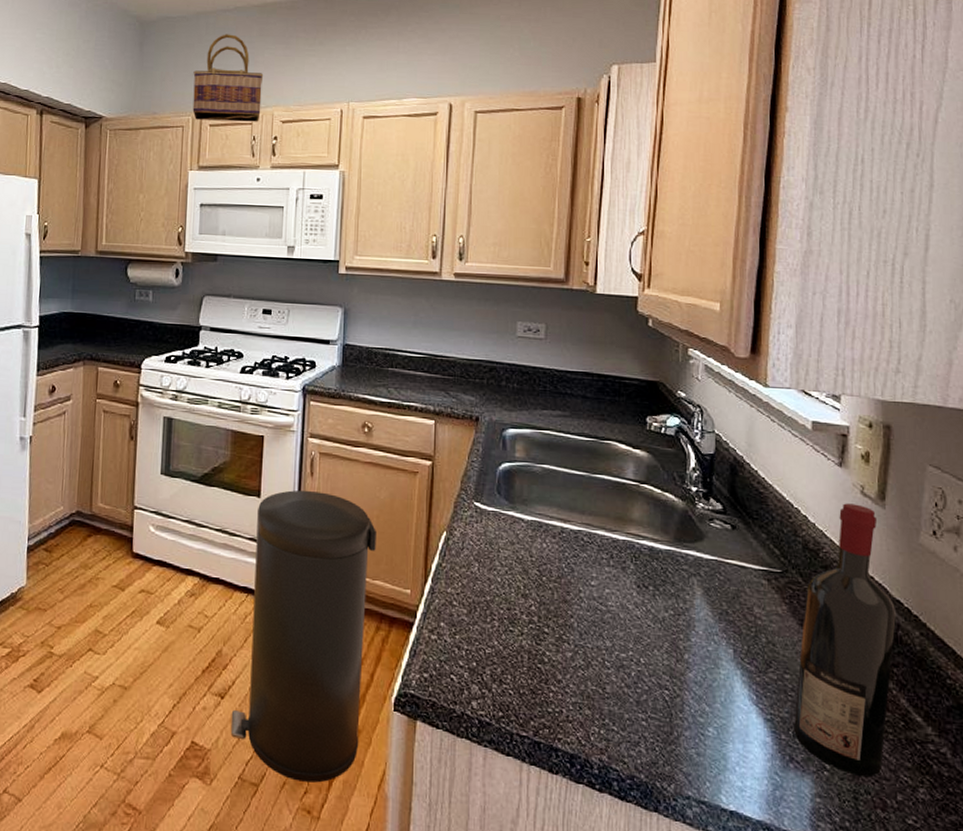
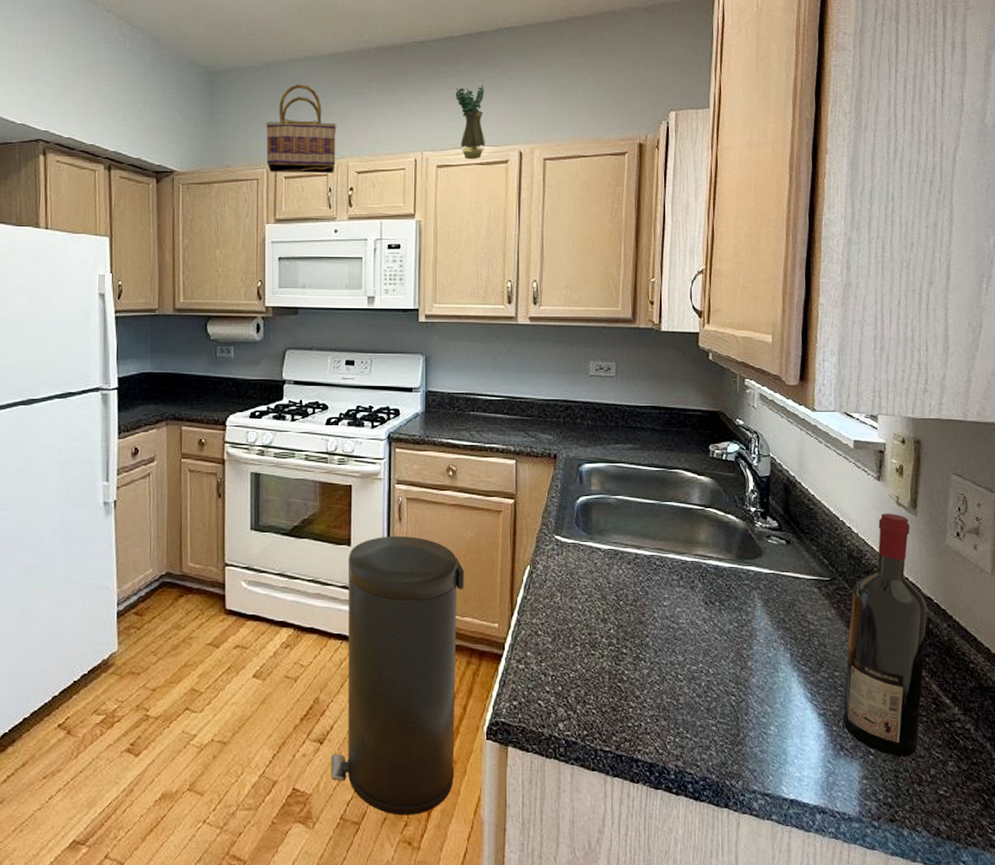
vase: none [384,36,415,112] -> present [455,84,485,160]

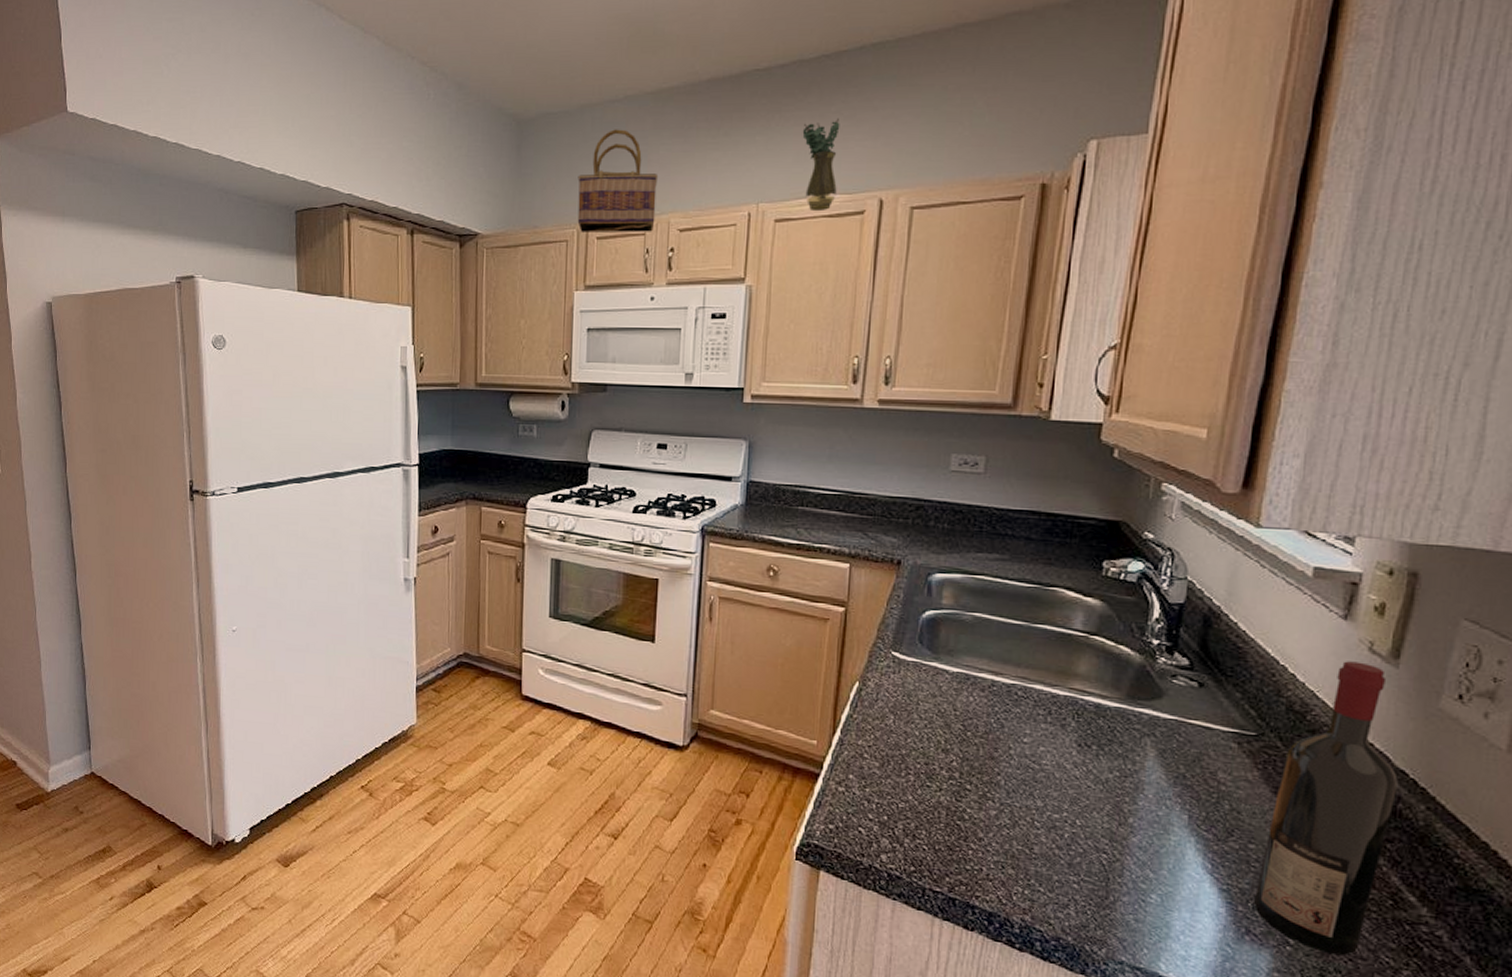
pedal bin: present [330,536,464,816] -> none [624,636,781,924]

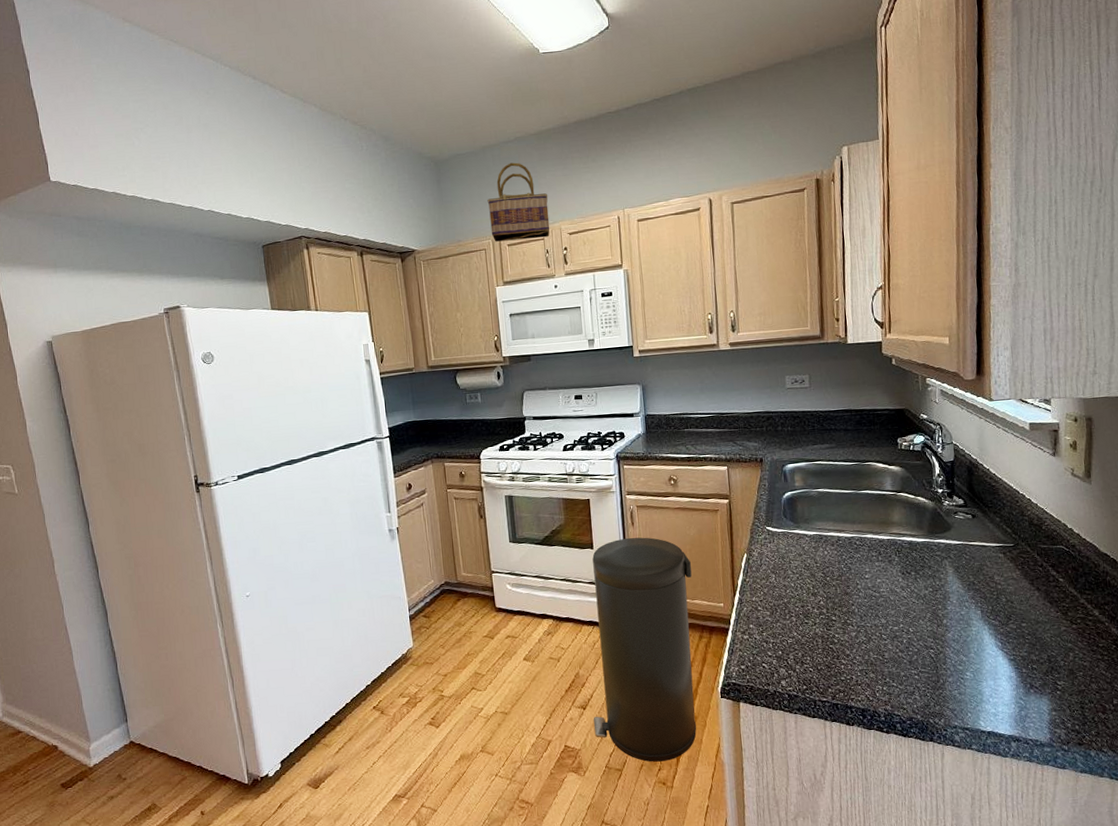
pedal bin: none [624,636,781,924] -> present [592,537,697,762]
vase: present [802,118,840,212] -> none [648,143,679,212]
wine bottle: present [1254,661,1398,955] -> none [1031,483,1105,691]

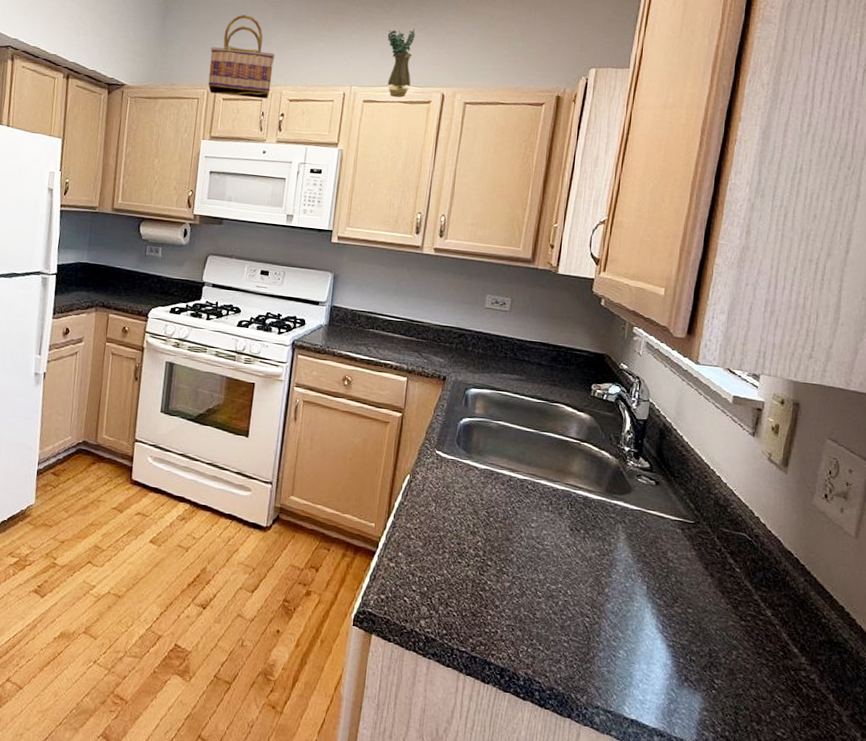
pedal bin: present [592,537,697,762] -> none [209,432,349,683]
vase: none [648,143,679,212] -> present [387,28,416,98]

